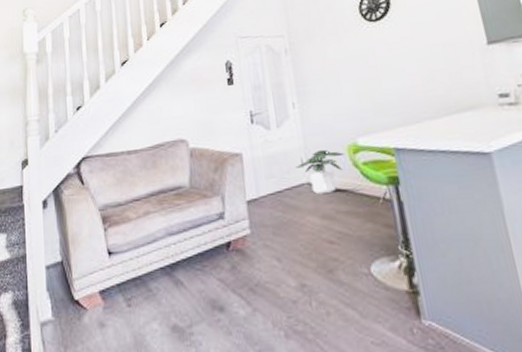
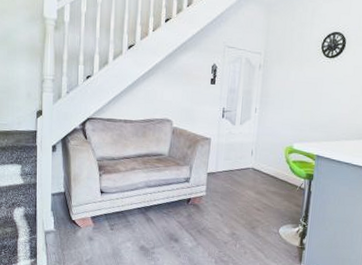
potted plant: present [295,149,345,194] -> none [246,146,282,177]

